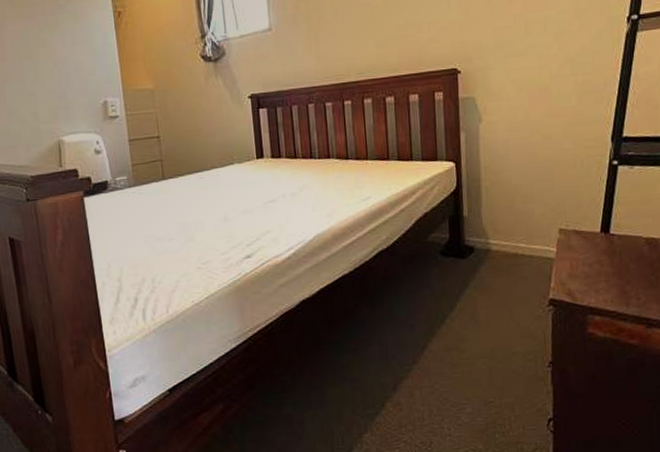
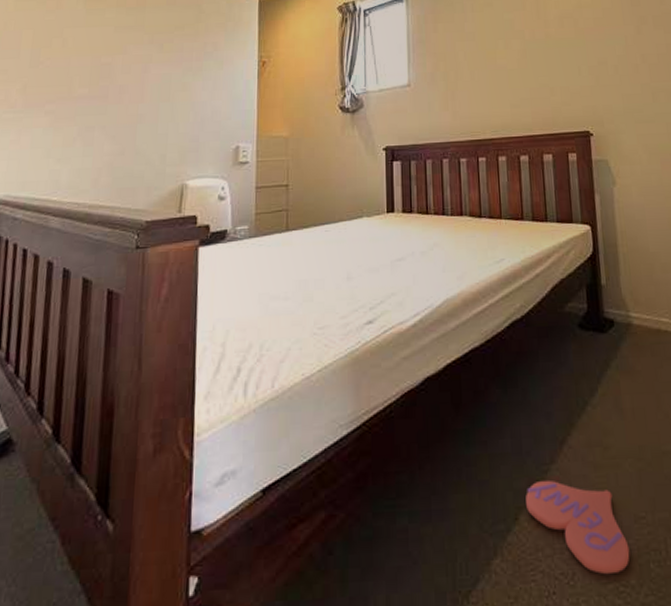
slippers: none [391,376,479,443] -> present [525,479,630,575]

